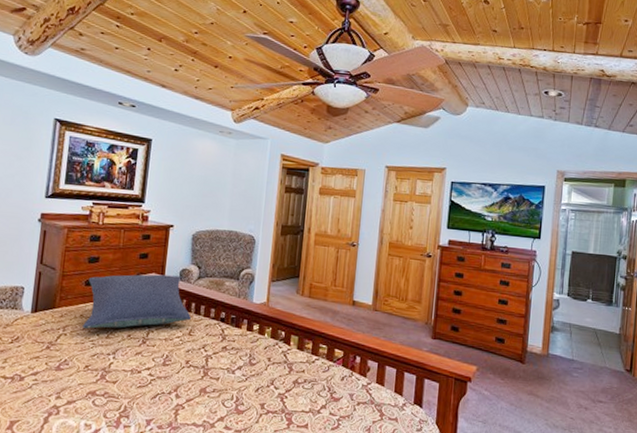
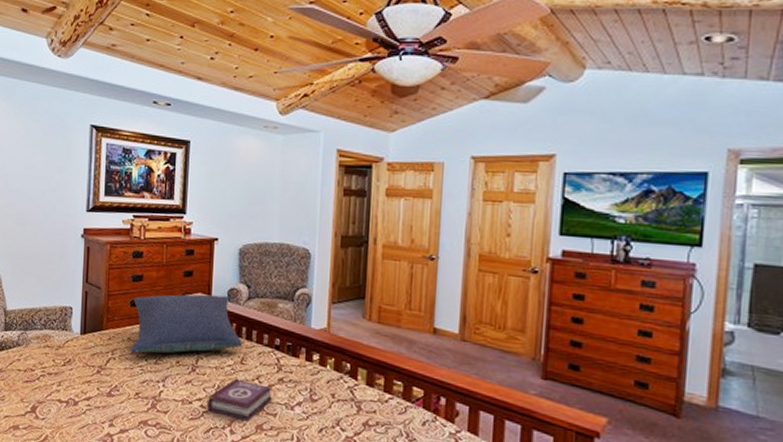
book: none [155,348,217,387] -> present [207,378,273,422]

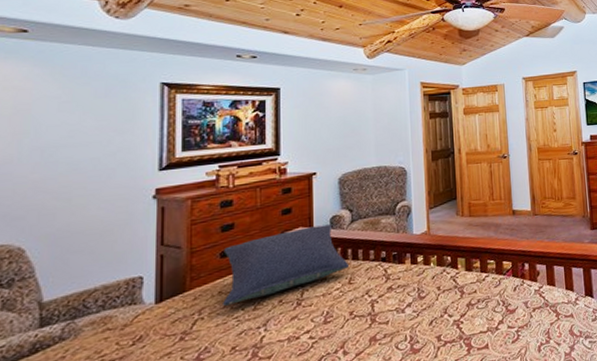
book: present [207,378,273,422] -> none [317,297,383,342]

